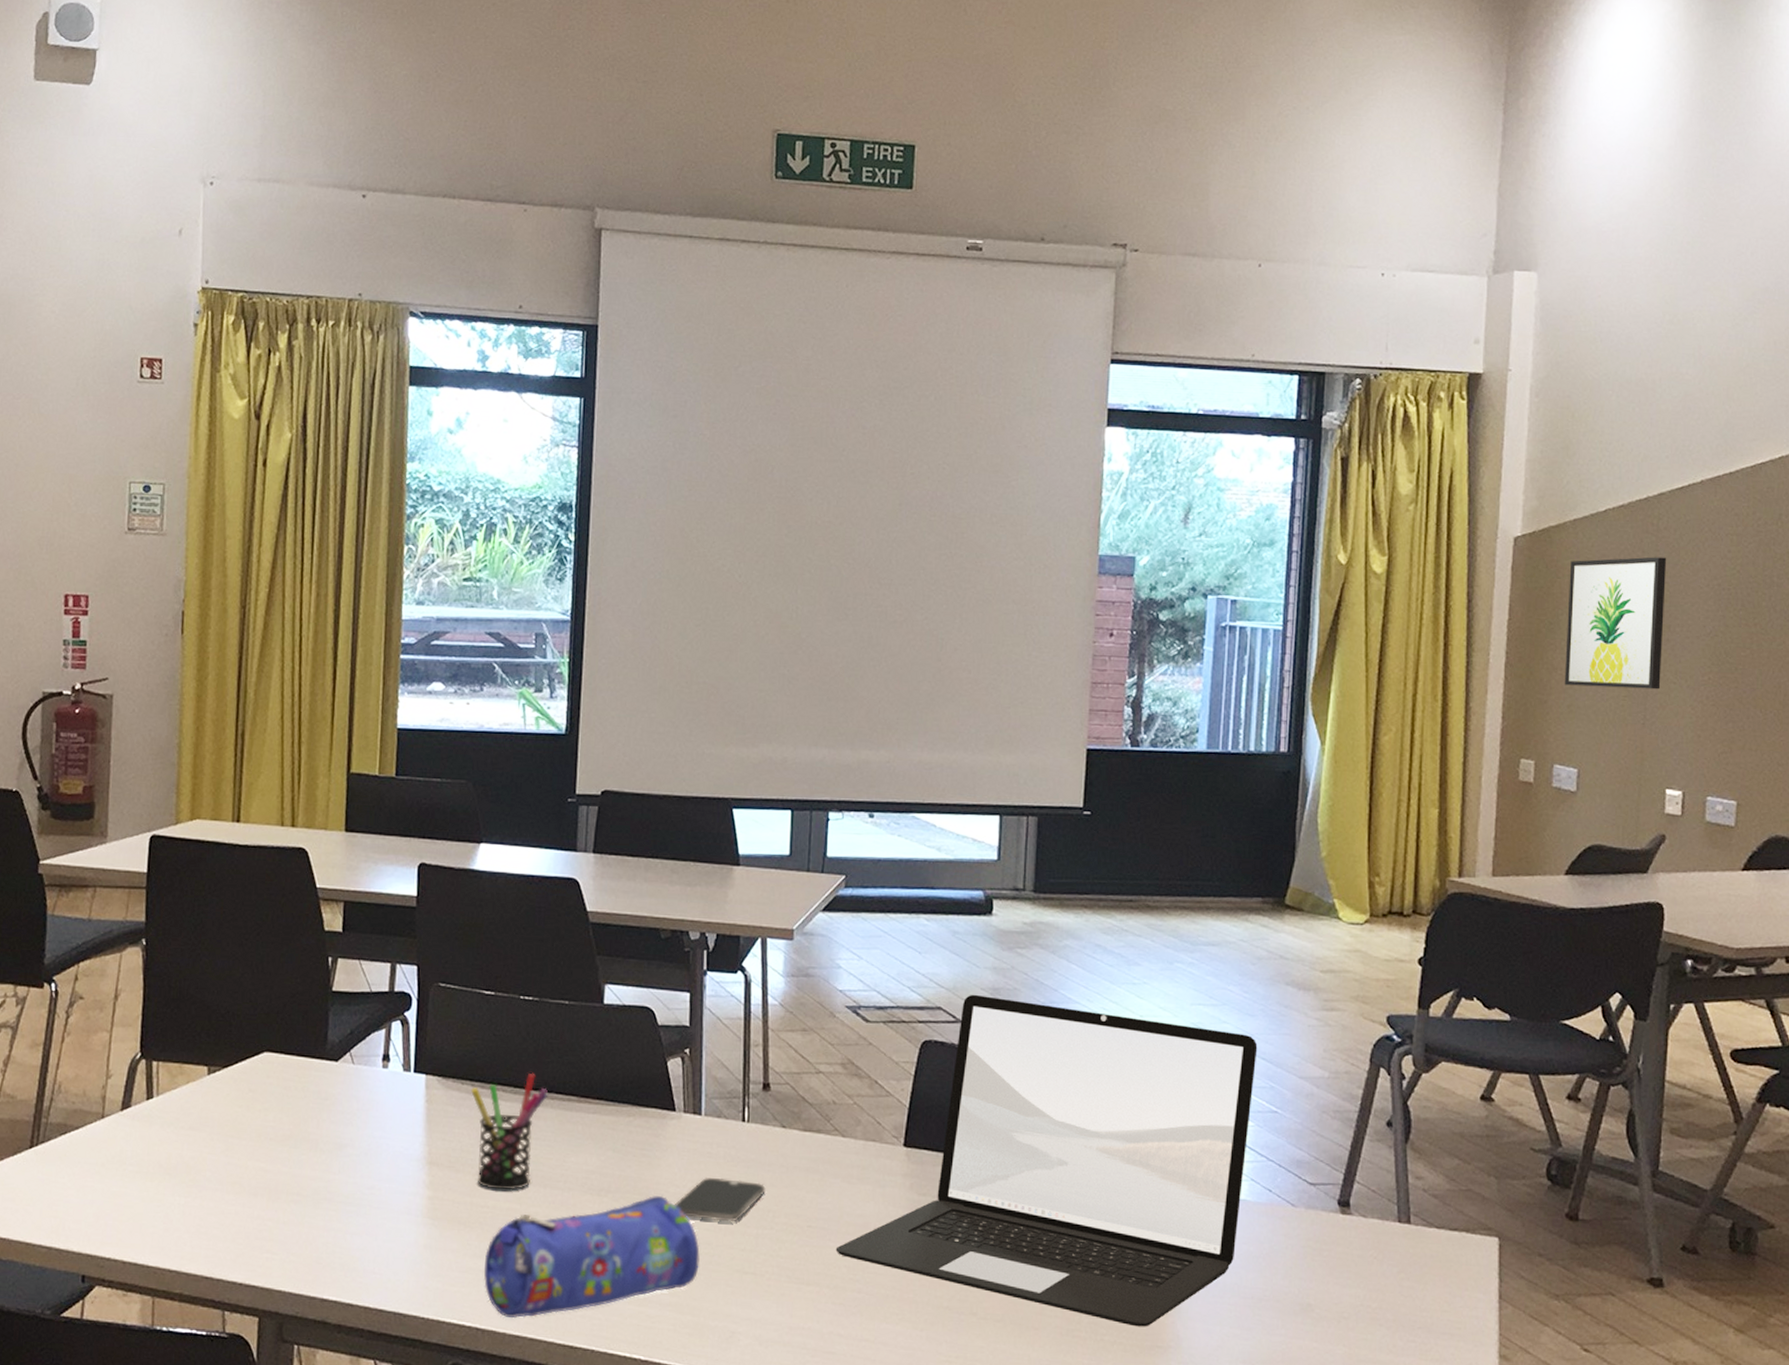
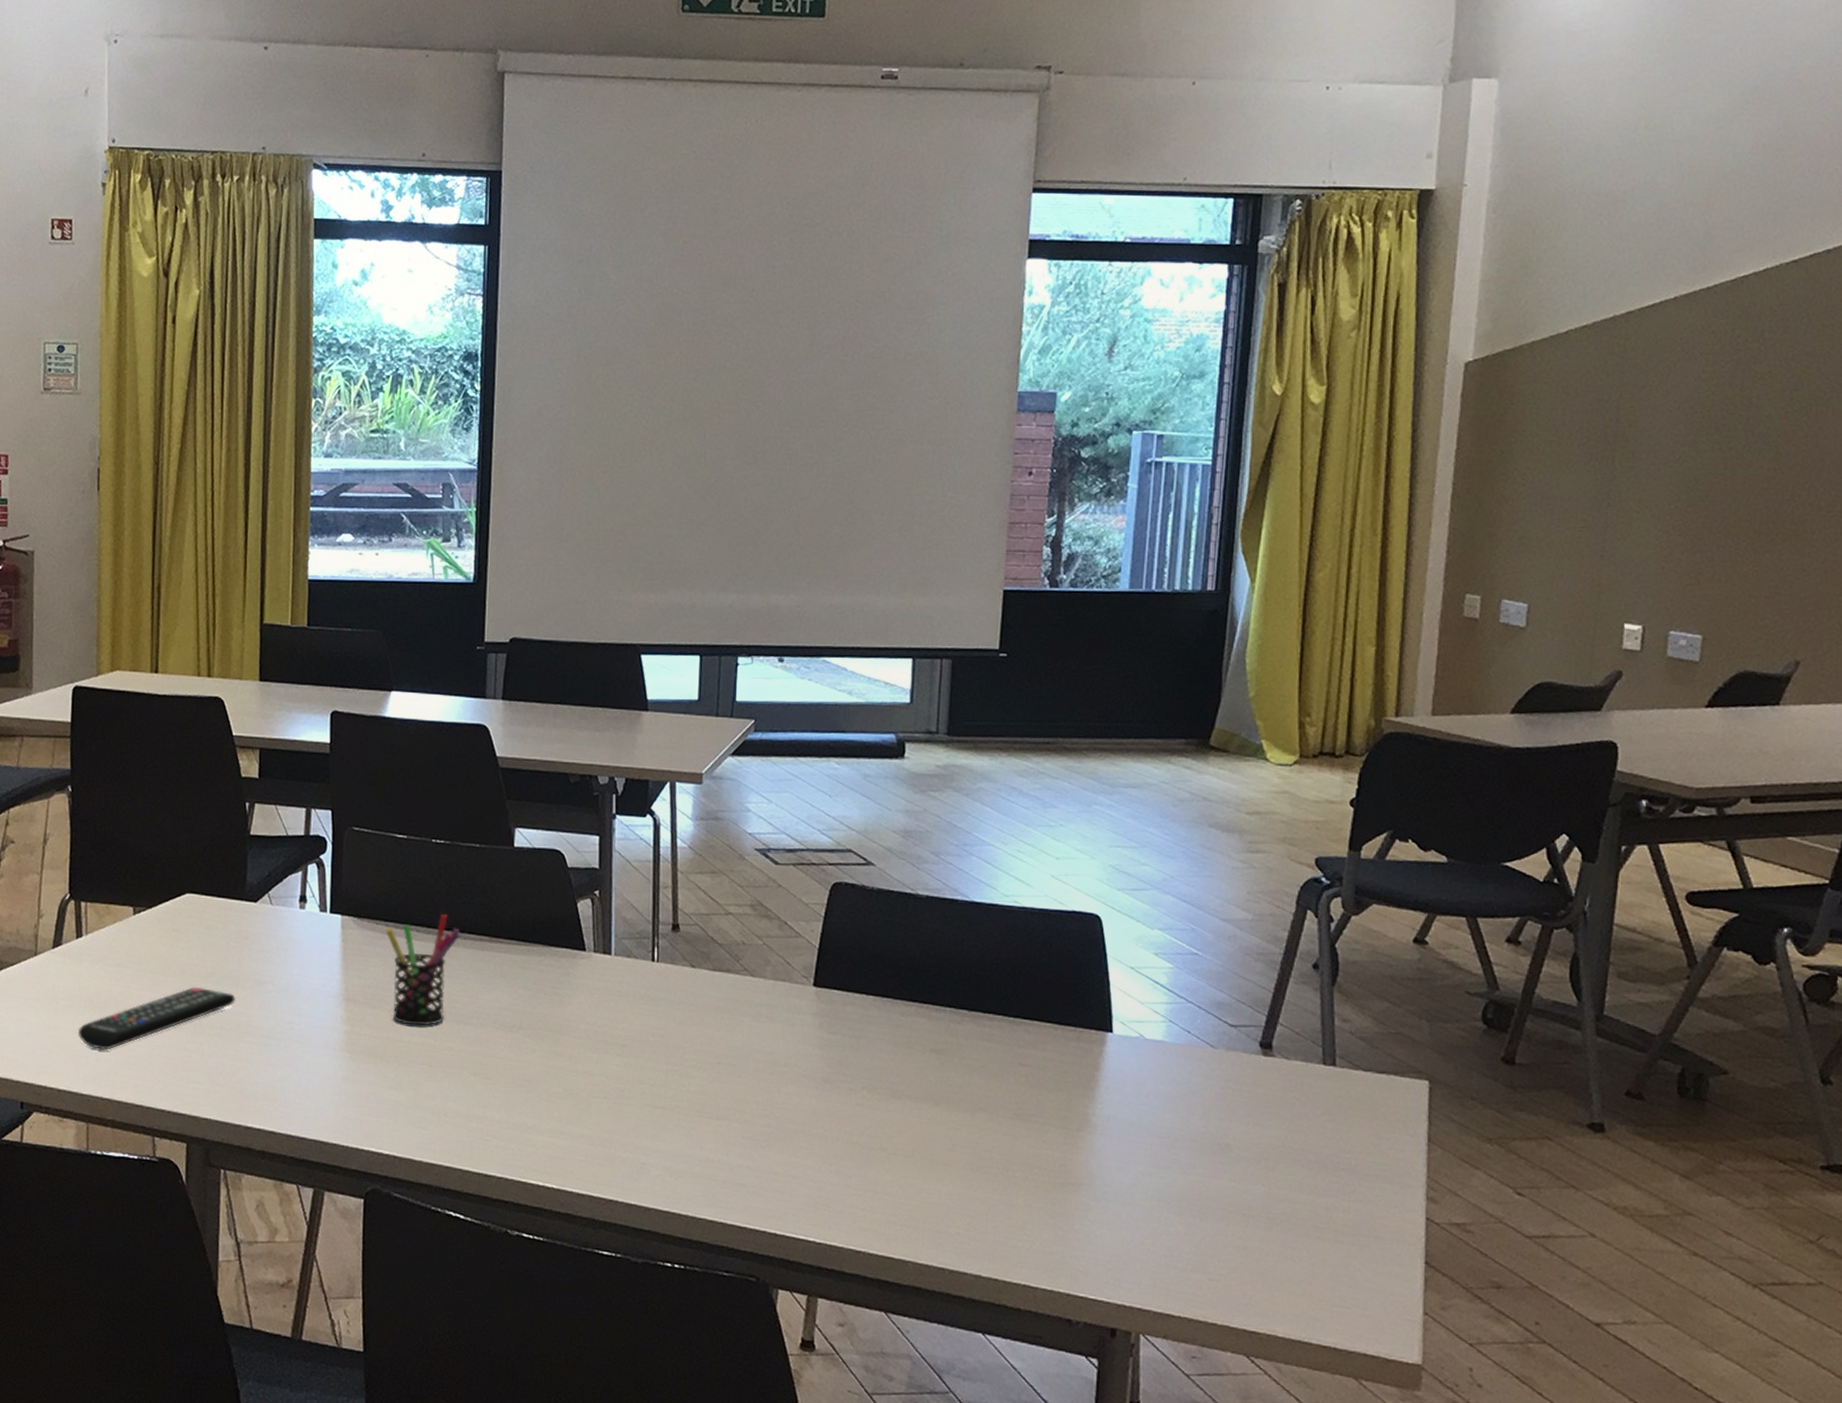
remote control: none [145,1150,314,1219] -> present [78,986,236,1050]
pencil case: present [483,1195,700,1319] -> none [400,1031,611,1148]
smartphone: present [675,1178,766,1222] -> none [586,1015,675,1058]
laptop: present [835,994,1258,1327] -> none [745,837,1178,1165]
wall art: present [1564,557,1667,690] -> none [1515,379,1634,520]

